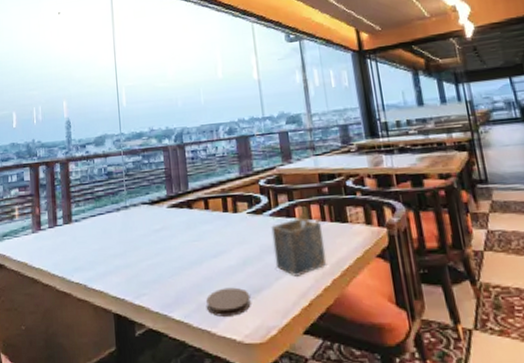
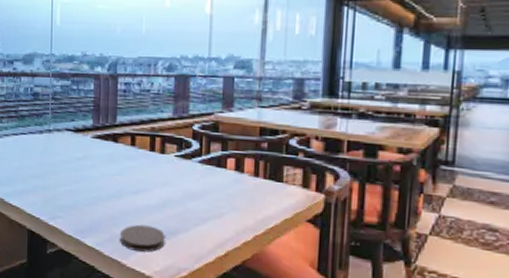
napkin holder: present [271,204,327,276] -> none [196,155,254,226]

